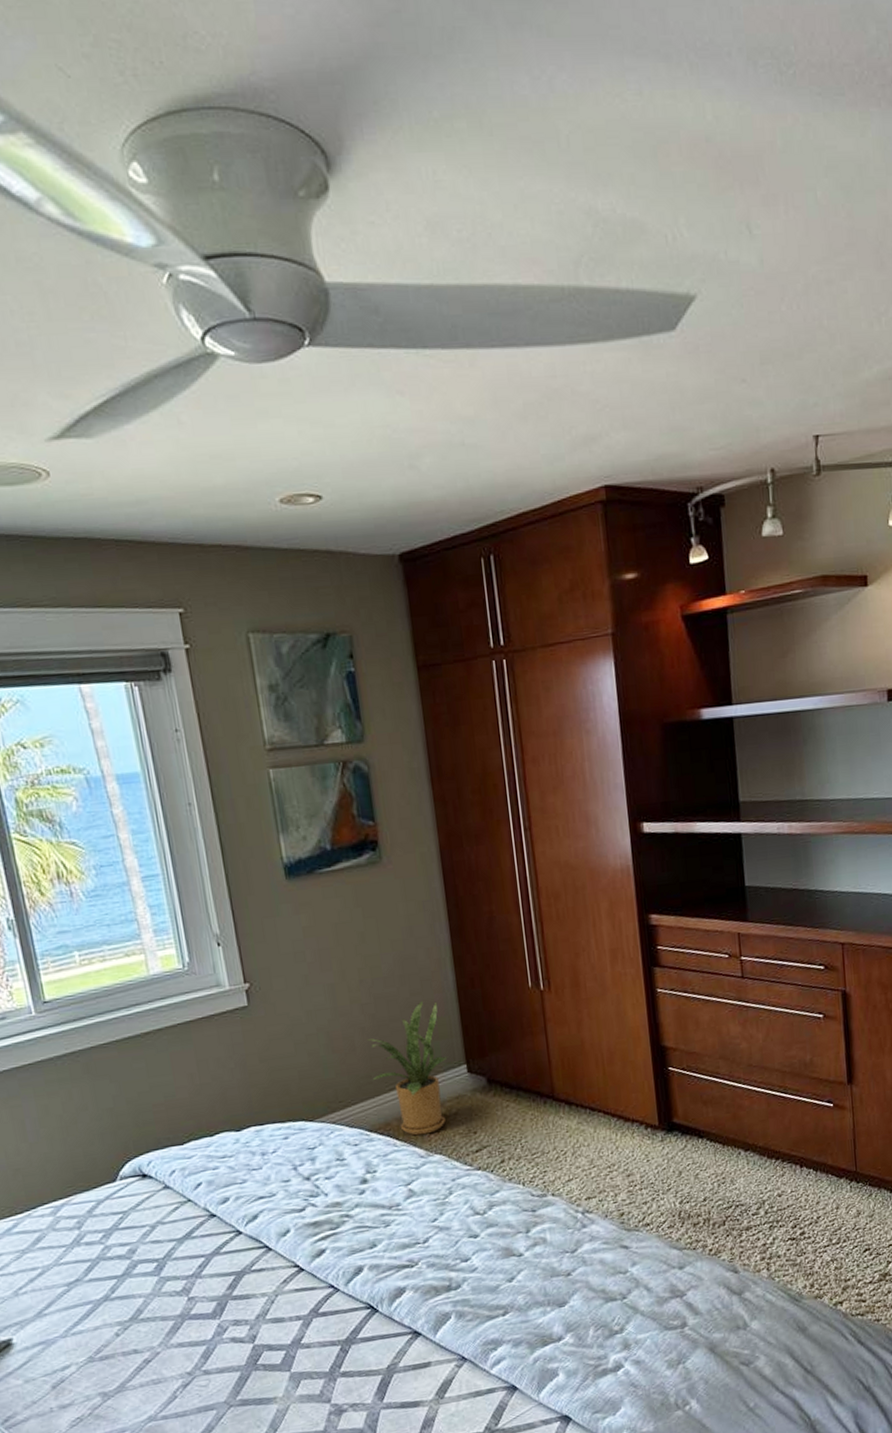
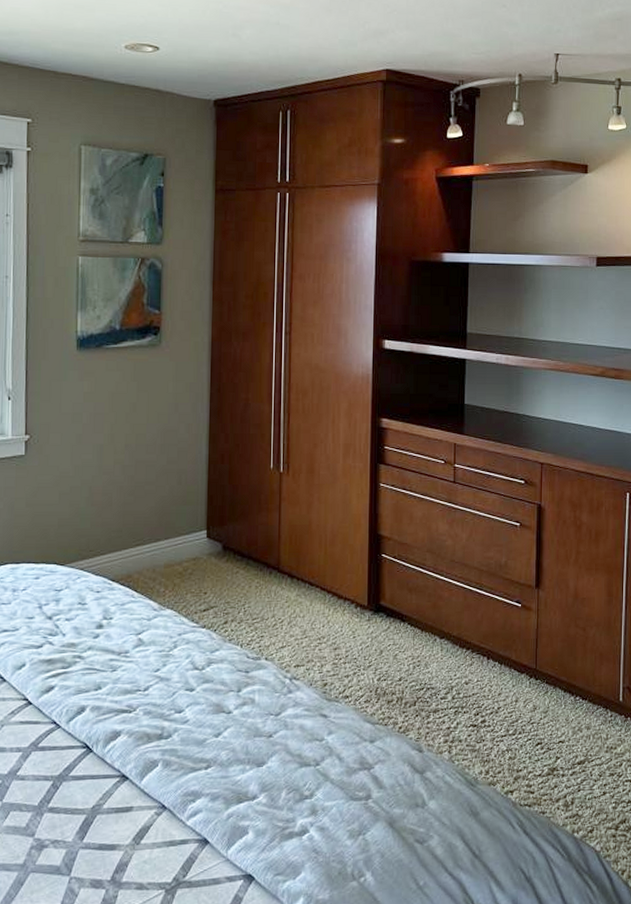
house plant: present [367,1001,448,1136] -> none [123,470,191,590]

